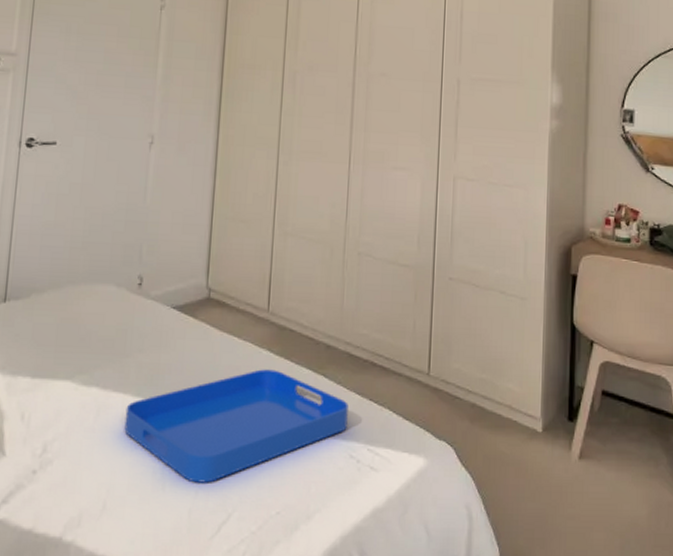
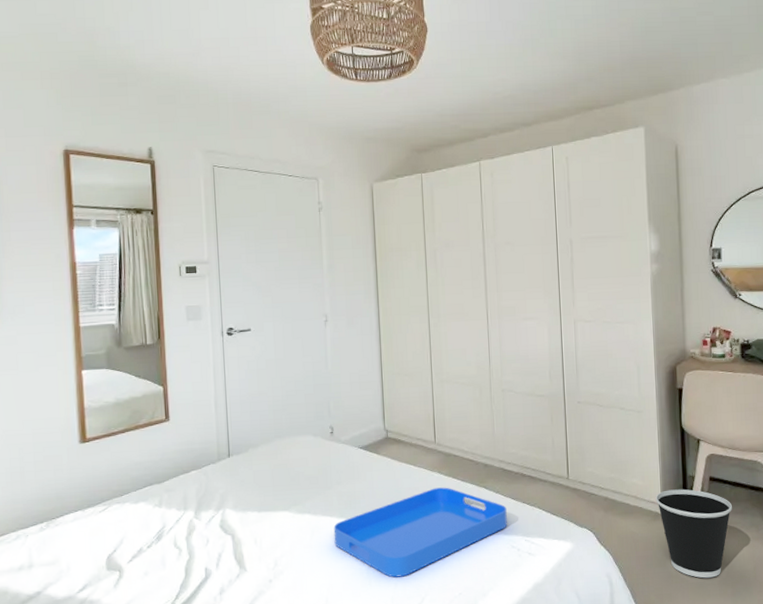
wastebasket: none [534,401,627,522] -> present [655,489,732,578]

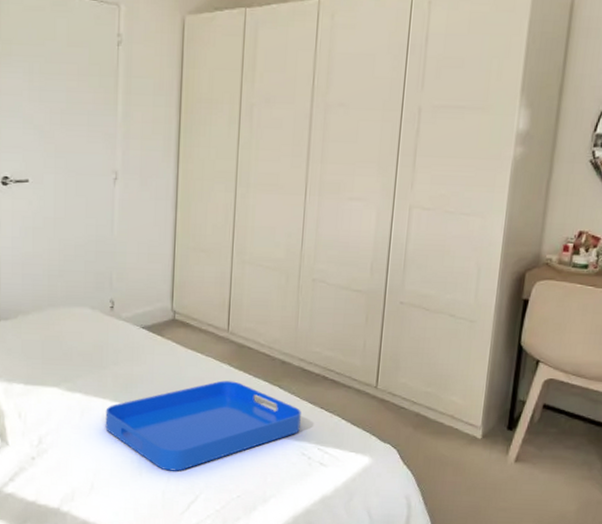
wastebasket: present [655,489,732,578] -> none [475,413,565,514]

